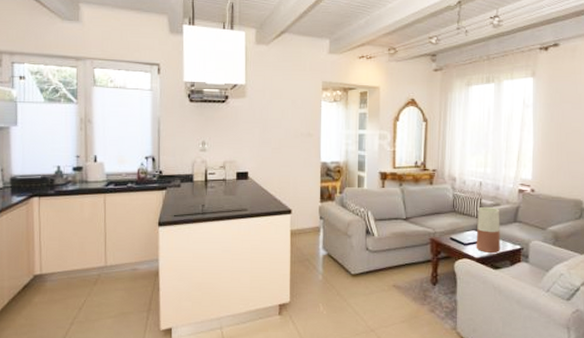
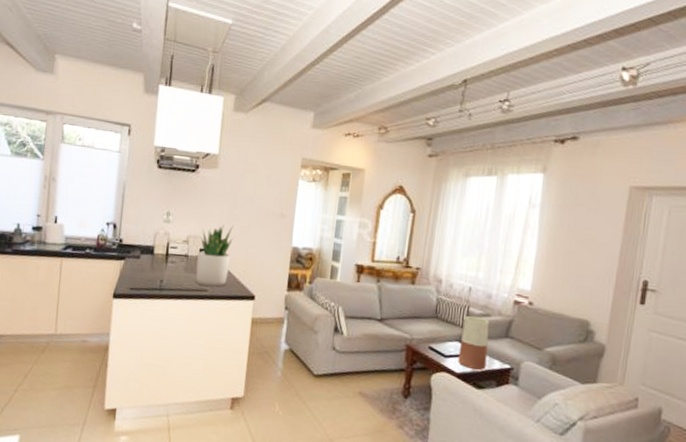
planter: none [235,147,266,207] -> present [196,224,233,288]

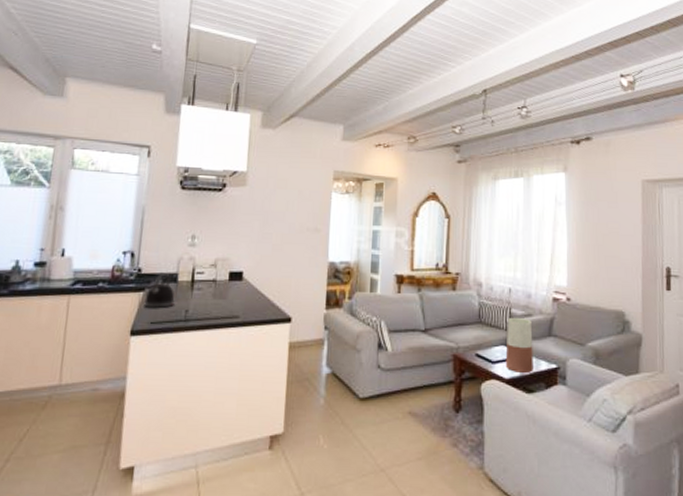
kettle: none [124,245,152,277] -> present [144,273,175,309]
planter: present [196,224,233,288] -> none [225,243,265,313]

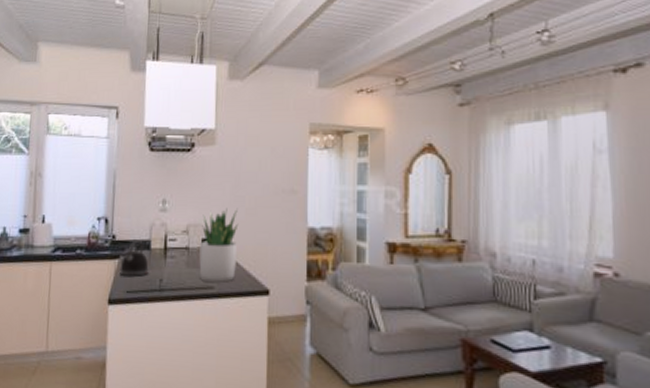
planter: none [225,243,265,313] -> present [199,207,239,284]
vase: present [505,317,533,373] -> none [530,295,569,366]

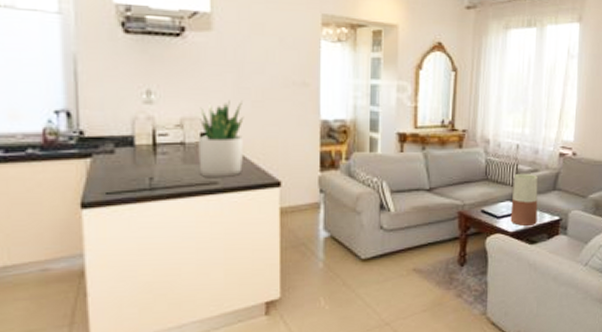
kettle: present [119,240,149,278] -> none [94,136,134,178]
vase: none [530,295,569,366] -> present [510,173,538,226]

